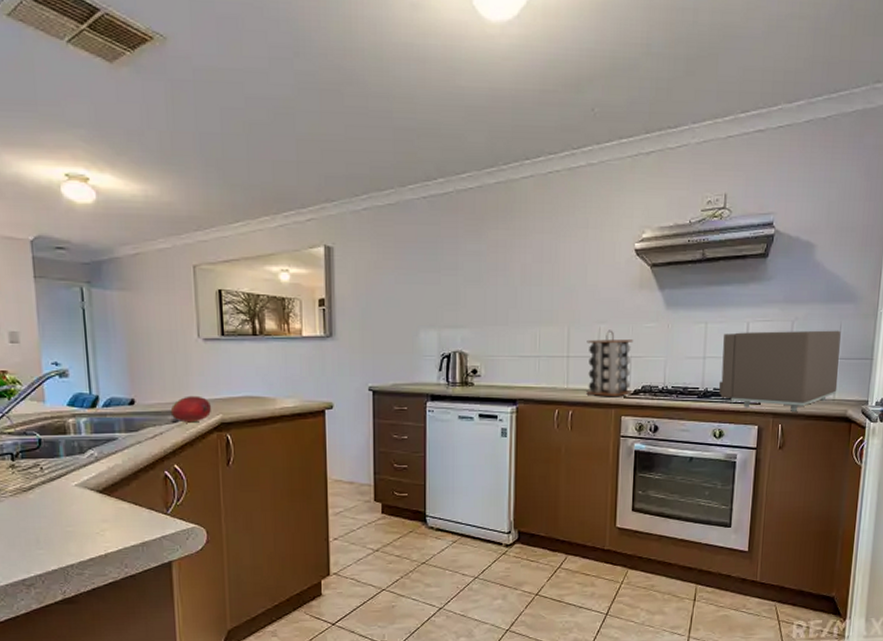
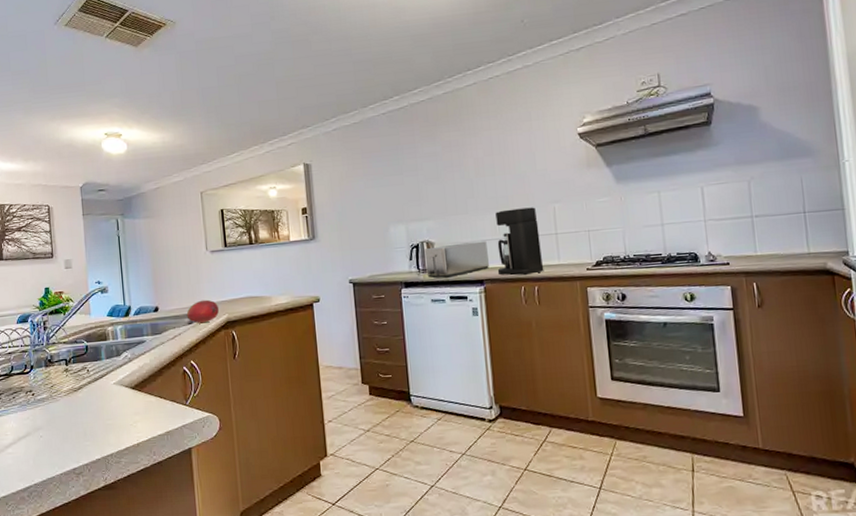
toaster: none [456,357,526,393] -> present [424,241,490,278]
coffee maker: none [532,325,581,399] -> present [495,207,544,276]
spice rack: present [586,330,634,397] -> none [543,208,595,271]
microwave: present [718,330,841,411] -> none [679,184,811,269]

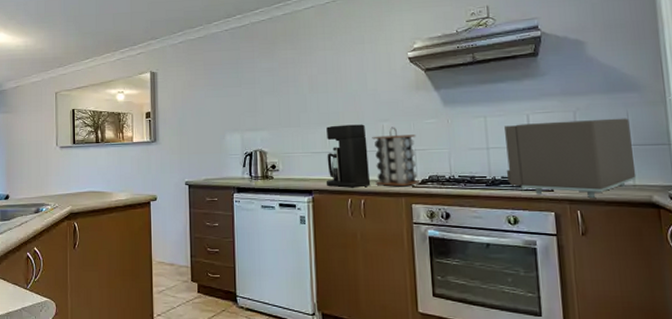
fruit: present [186,299,219,324] -> none [34,191,63,213]
toaster: present [424,241,490,278] -> none [257,153,319,186]
spice rack: none [543,208,595,271] -> present [372,127,421,187]
microwave: none [679,184,811,269] -> present [505,118,637,198]

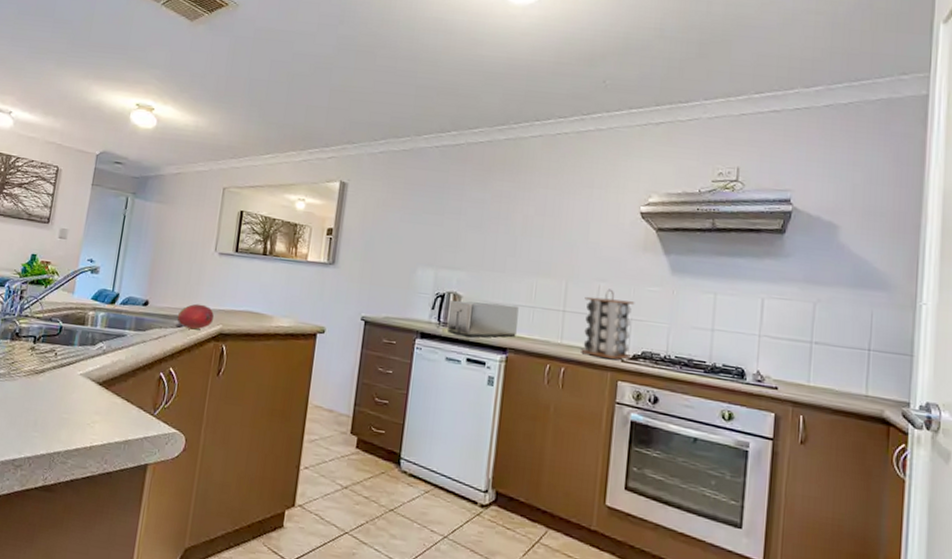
fruit: none [34,191,63,213] -> present [177,303,214,330]
toaster: none [257,153,319,186] -> present [447,300,519,338]
coffee maker: present [326,124,371,189] -> none [524,277,579,354]
microwave: present [505,118,637,198] -> none [728,307,872,403]

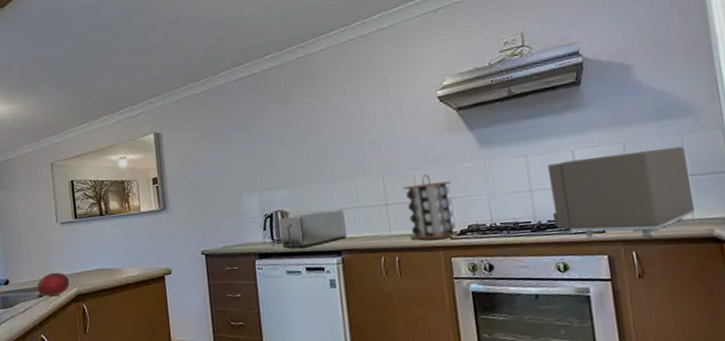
microwave: none [728,307,872,403] -> present [548,146,696,237]

